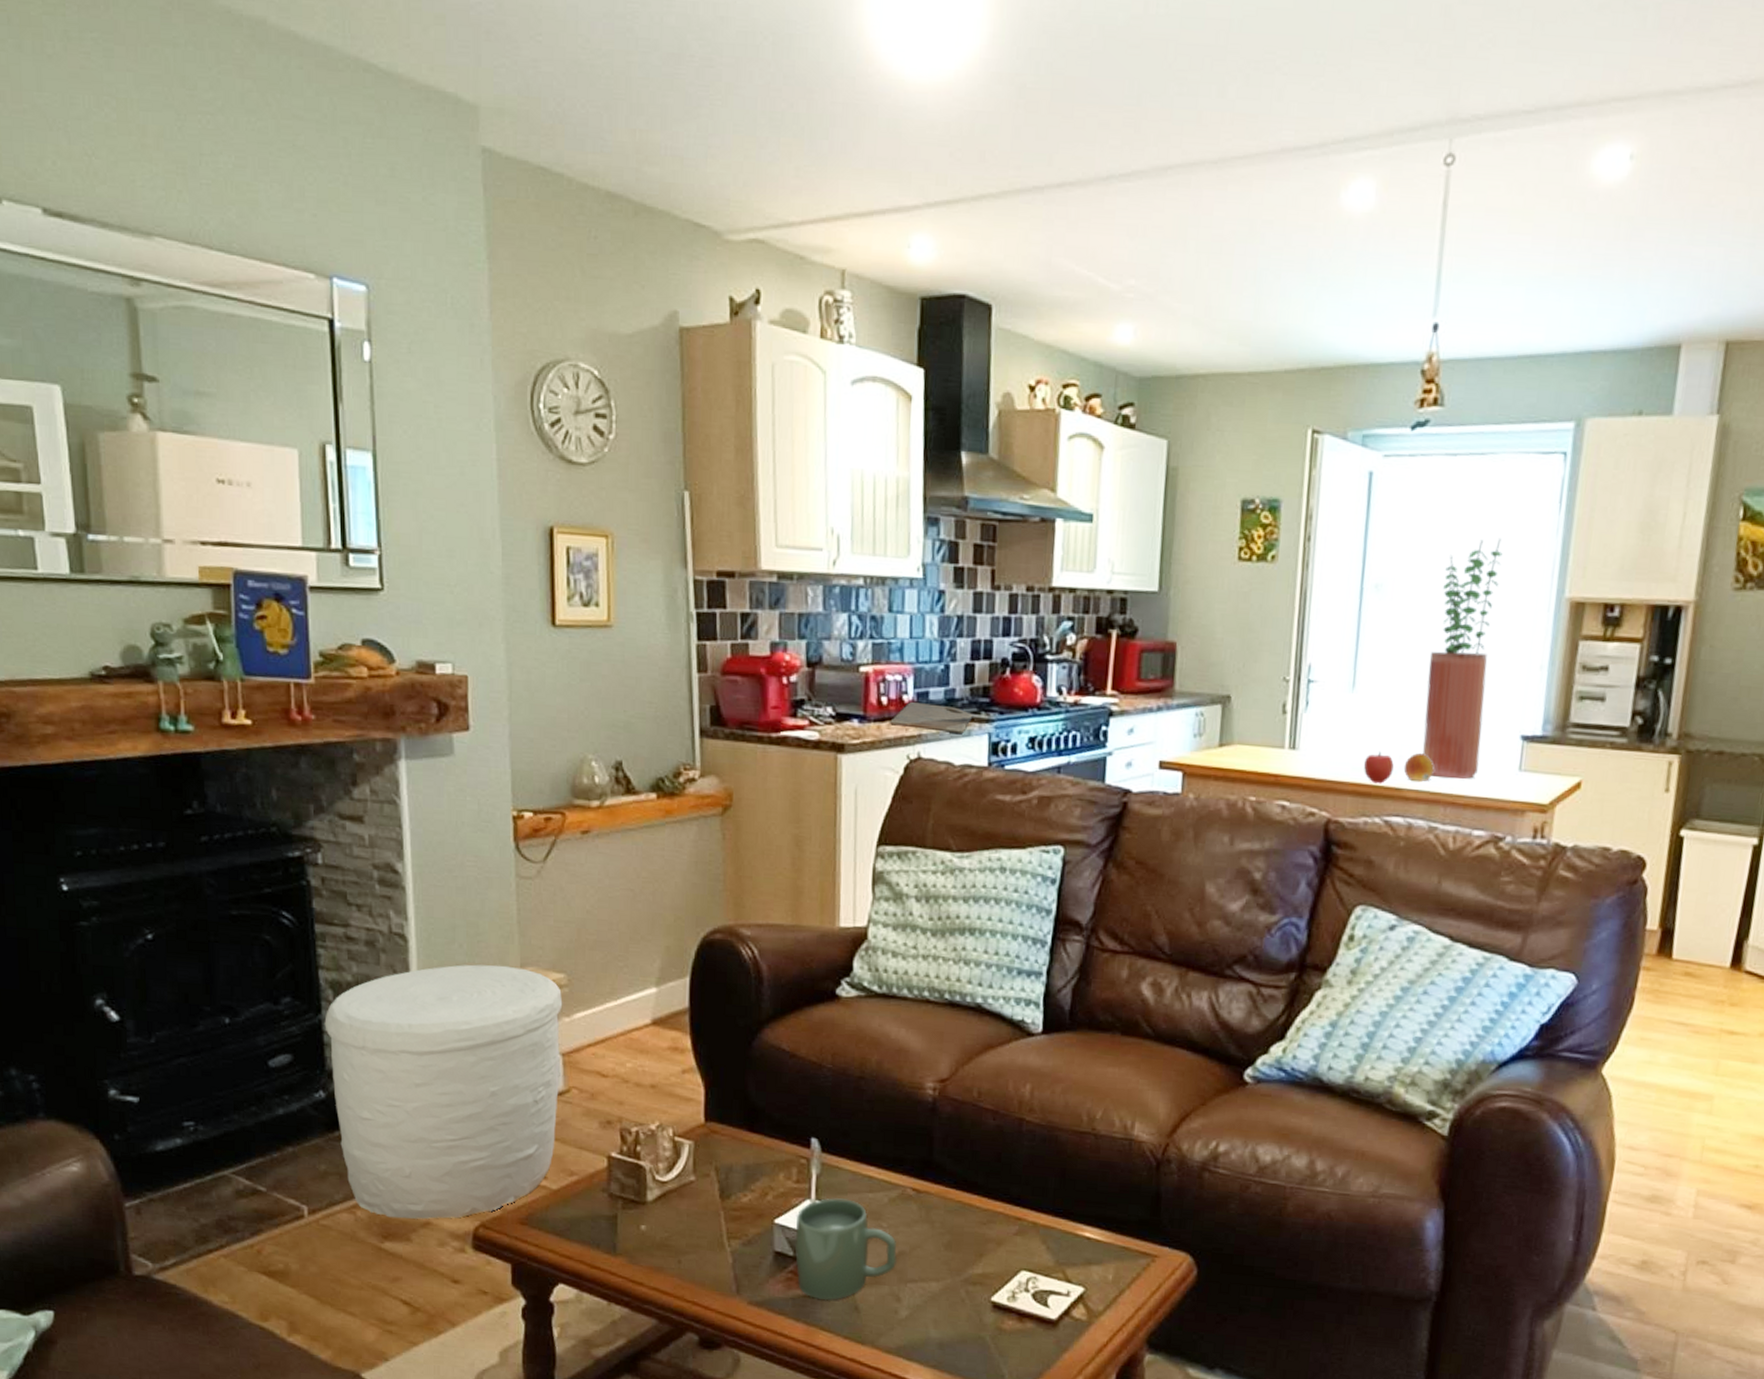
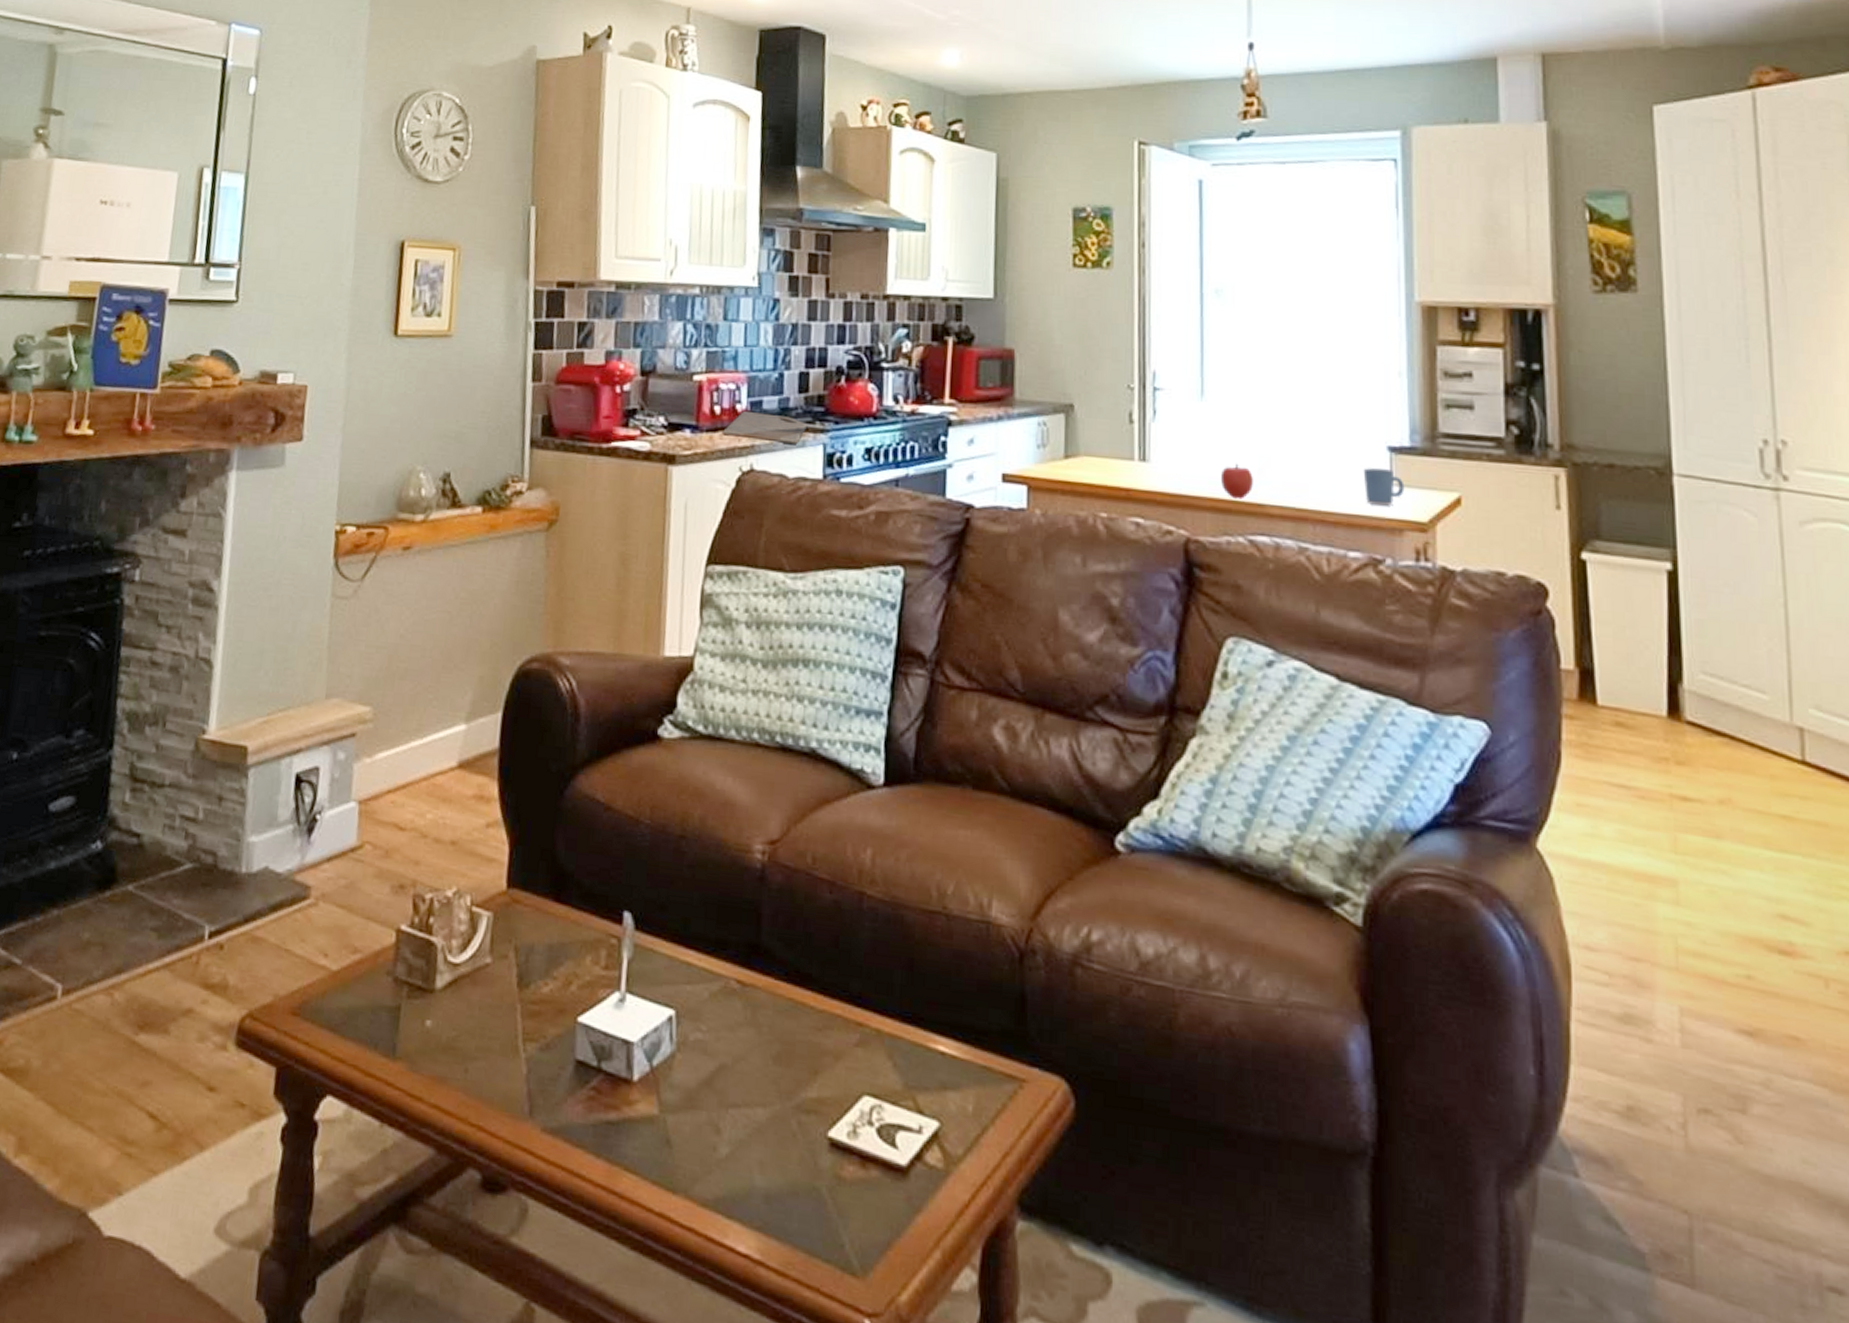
basket: present [324,964,563,1219] -> none [109,694,366,1005]
mug: present [794,1198,898,1301] -> none [598,990,718,1130]
fruit: present [1403,752,1434,782] -> none [1264,465,1297,497]
vase: present [1422,538,1503,780] -> none [1279,242,1345,495]
mug: none [1495,755,1532,789] -> present [1363,468,1405,506]

